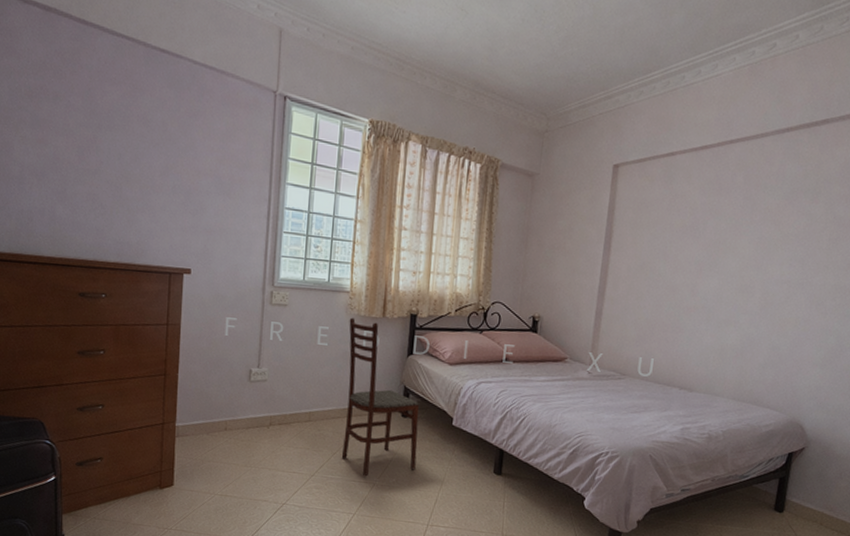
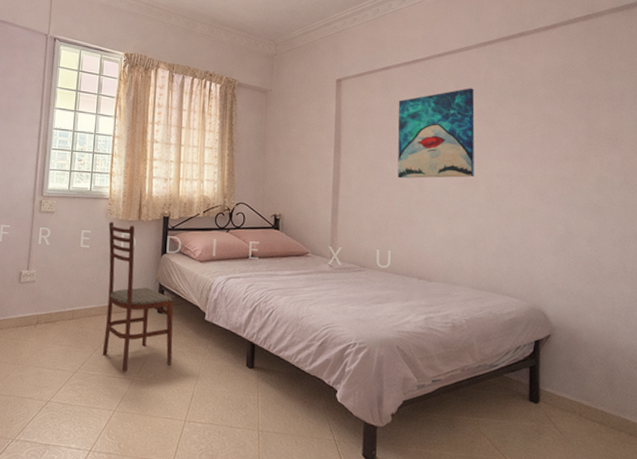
wall art: none [670,182,764,283] -> present [398,88,475,179]

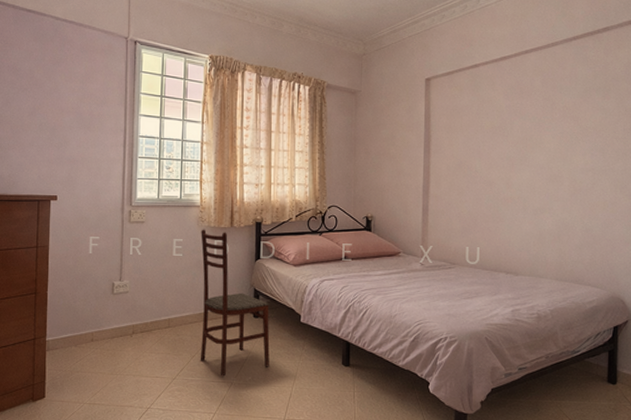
wall art: present [398,88,475,179] -> none [486,84,560,177]

